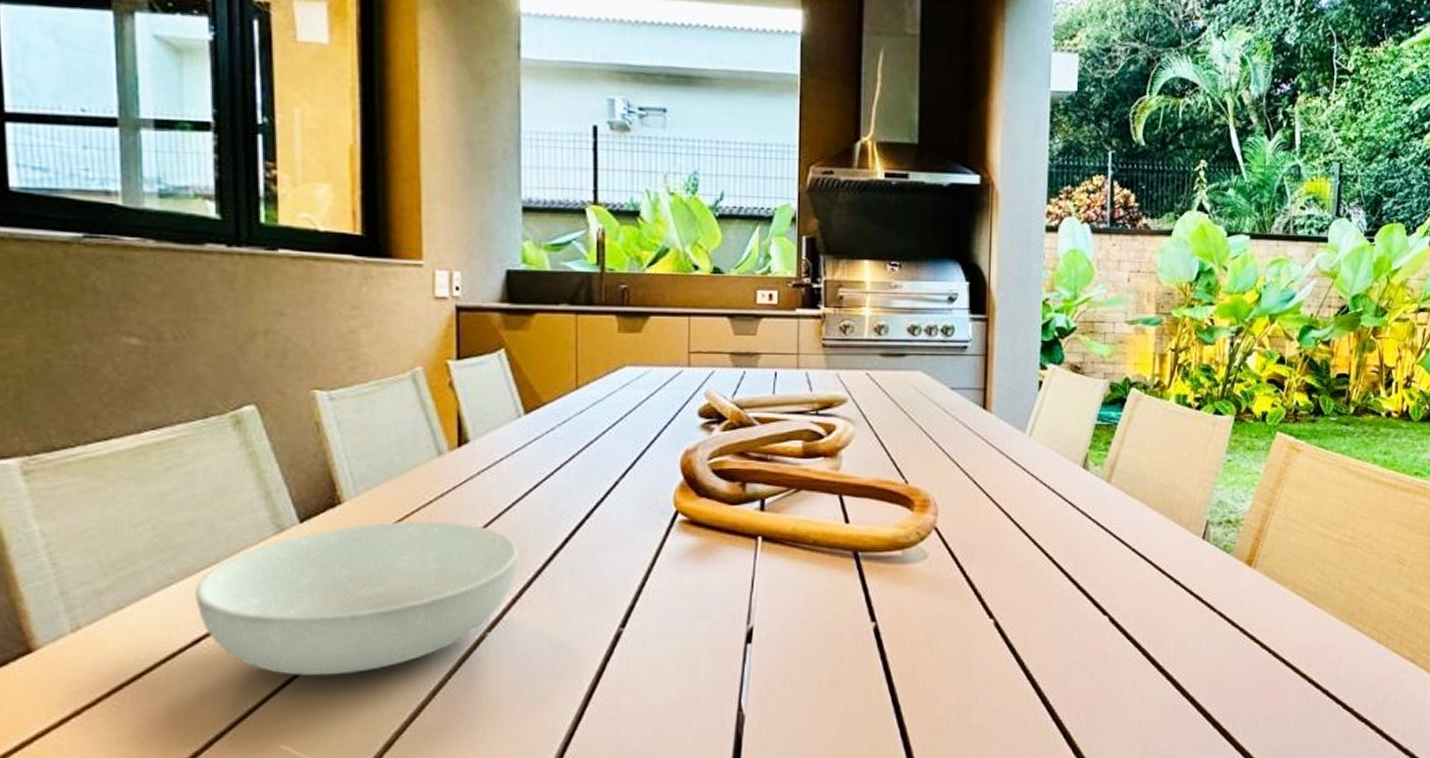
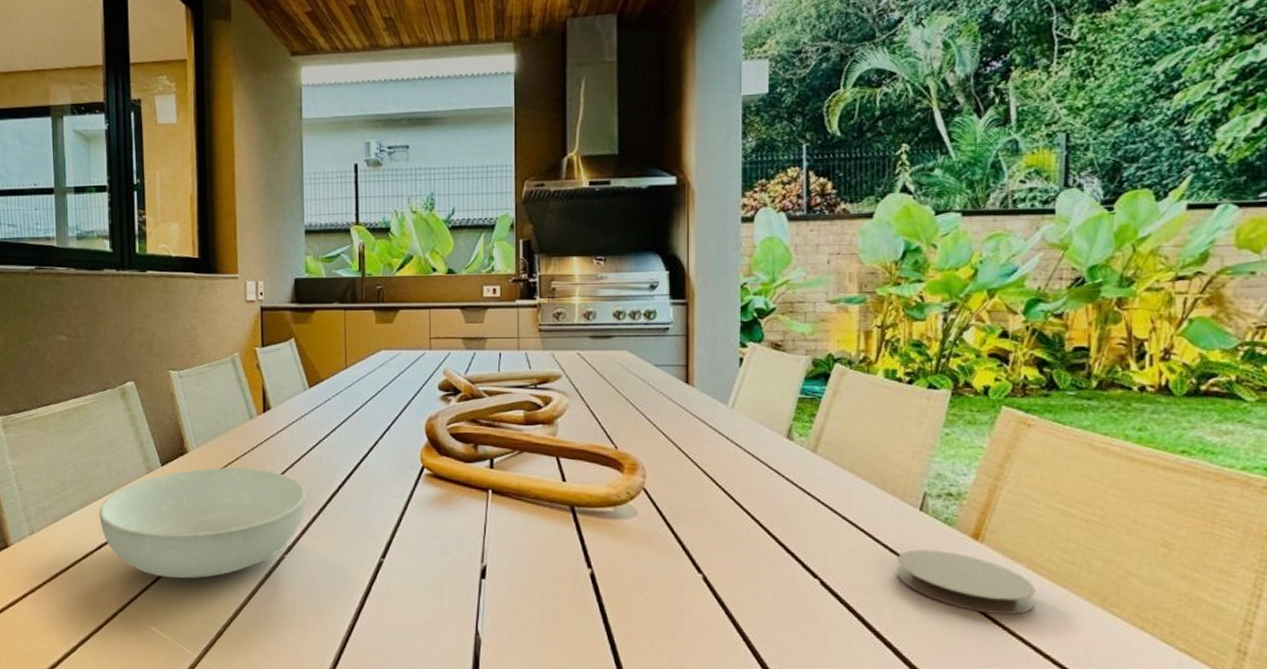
coaster: none [1179,578,1297,639] -> present [896,549,1035,616]

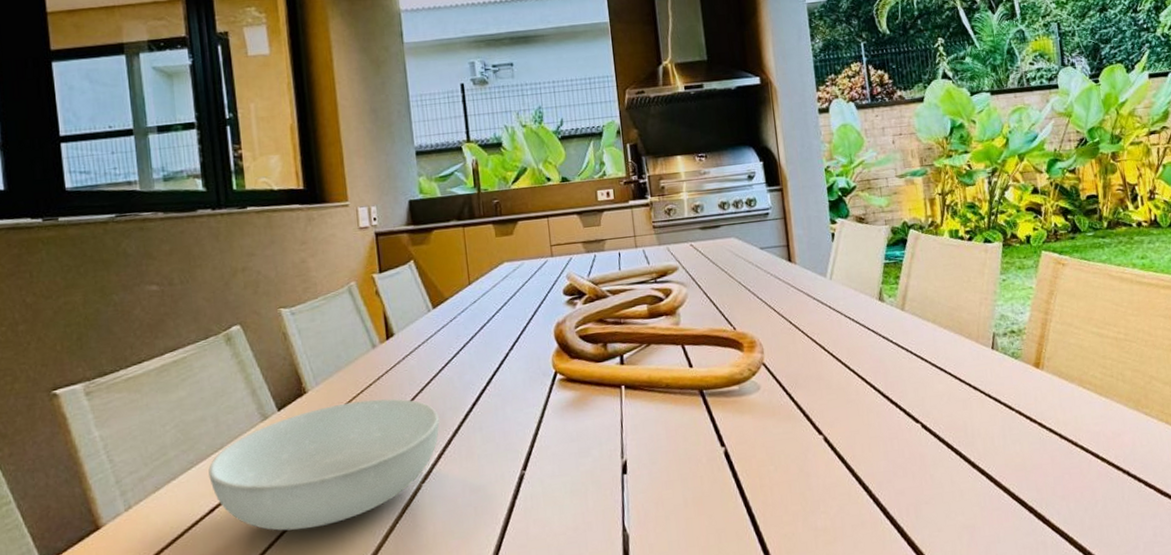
coaster: present [896,549,1035,616] -> none [979,381,1089,431]

